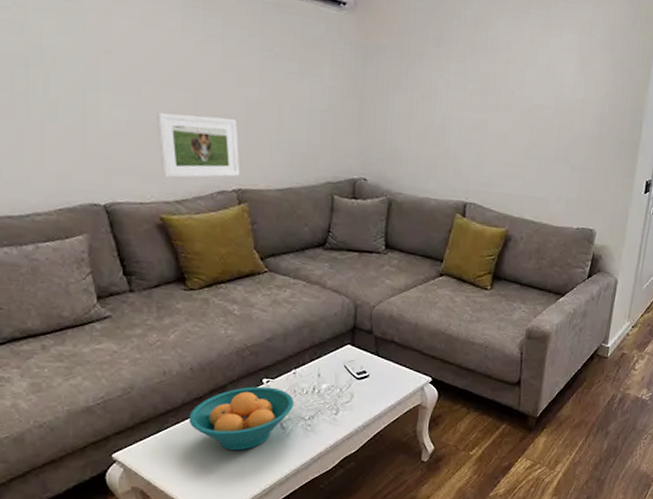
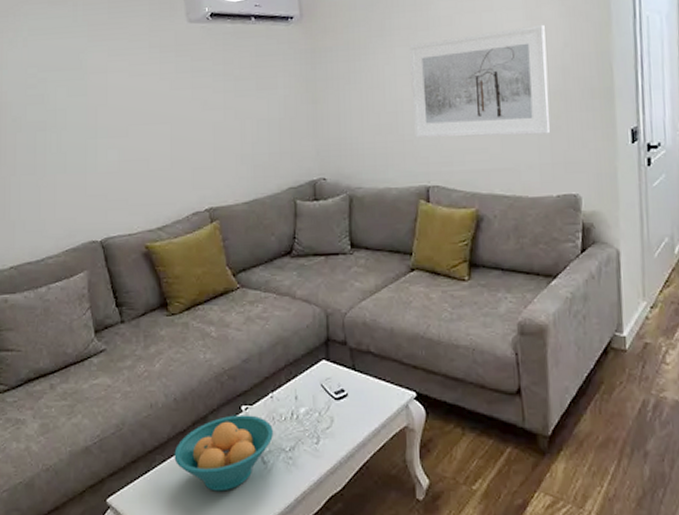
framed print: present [157,112,241,178] -> none [141,142,211,208]
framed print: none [459,62,593,173] -> present [408,24,550,139]

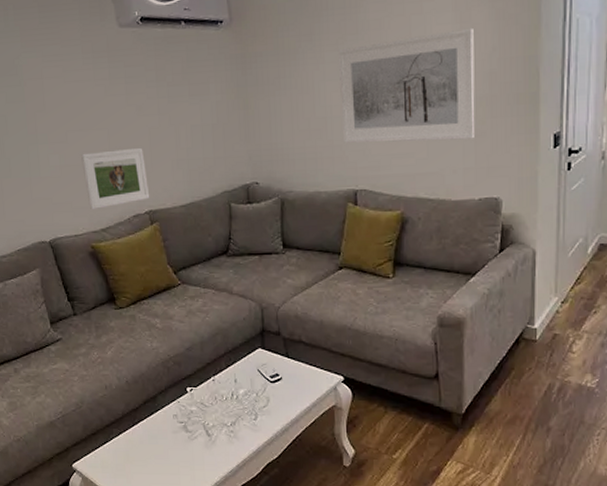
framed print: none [141,142,211,208] -> present [81,147,150,210]
fruit bowl: present [174,415,273,492] -> none [129,395,216,459]

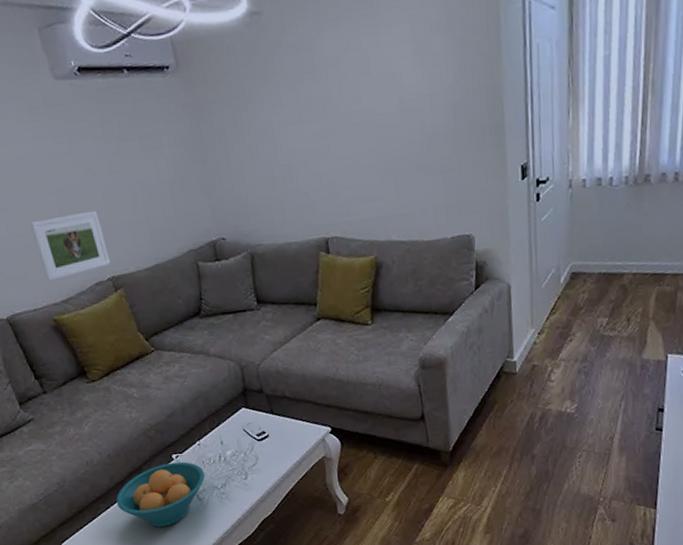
fruit bowl: none [129,395,216,459] -> present [116,461,205,528]
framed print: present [337,27,475,144] -> none [295,59,443,190]

